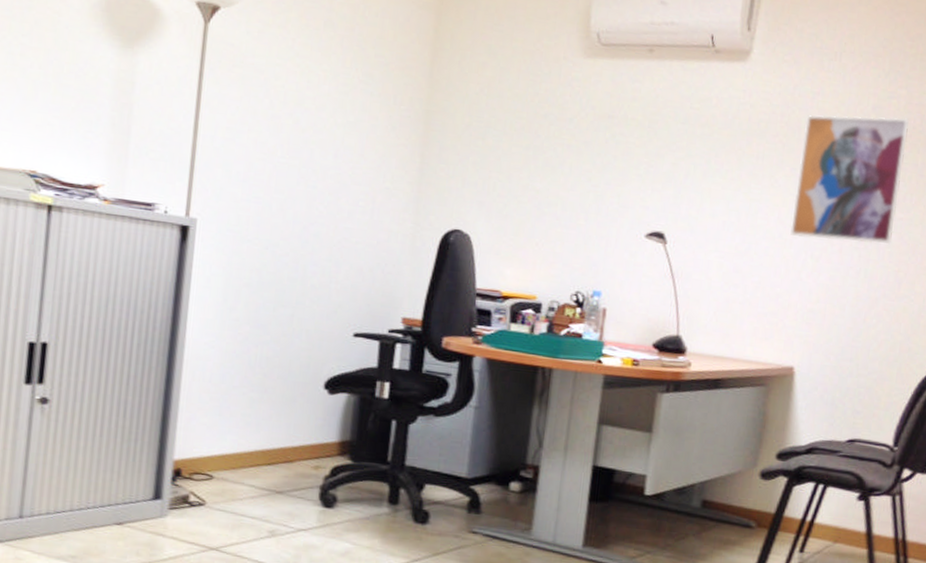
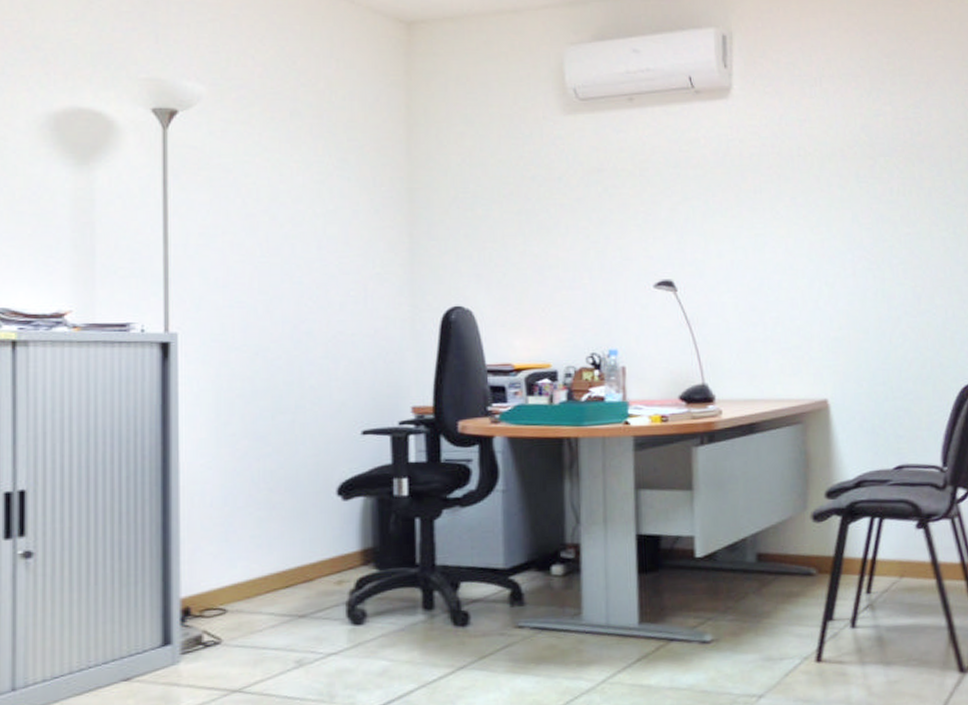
wall art: present [790,114,909,245] -> none [797,134,903,266]

